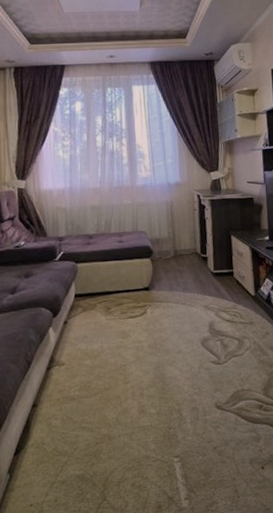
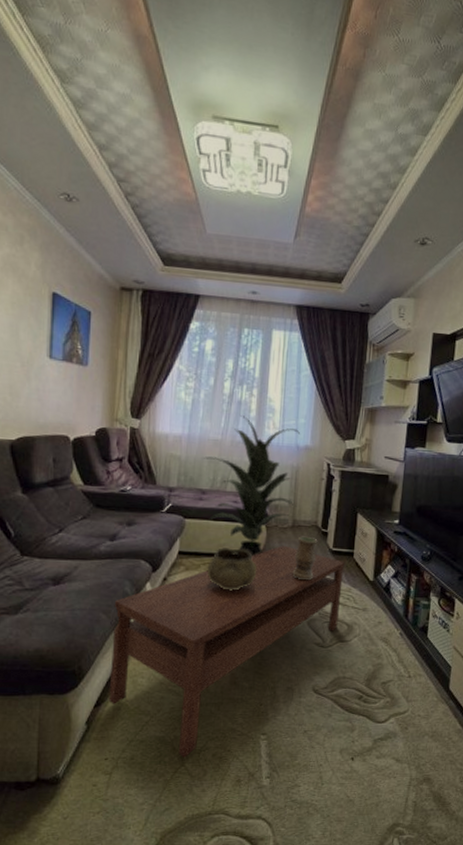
coffee table: none [21,274,229,492] -> present [108,545,345,757]
indoor plant: none [85,164,176,291] -> present [202,415,300,557]
decorative bowl: none [102,283,149,324] -> present [207,547,257,591]
vase: none [181,263,201,305] -> present [292,536,318,581]

